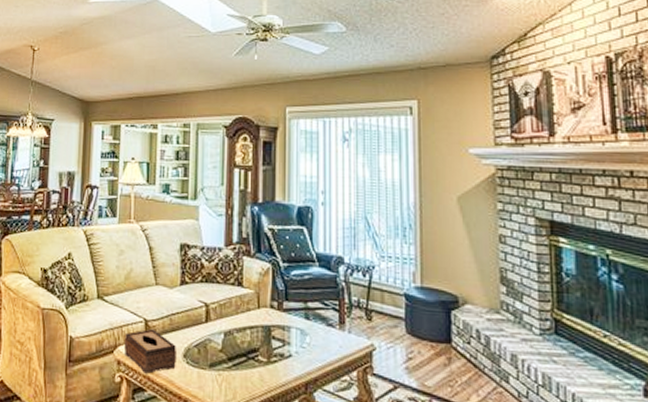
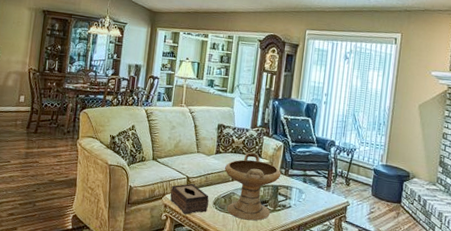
decorative bowl: none [195,280,273,379] -> present [225,152,281,221]

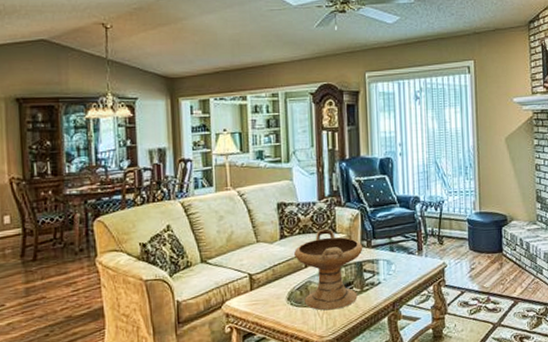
tissue box: present [170,183,209,215] -> none [230,281,281,321]

